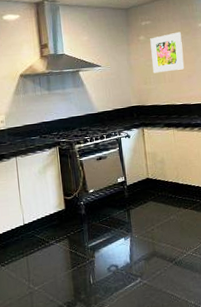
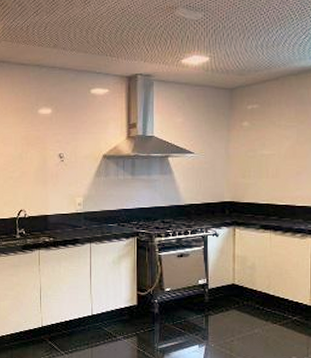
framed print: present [150,31,185,73] -> none [254,119,294,166]

